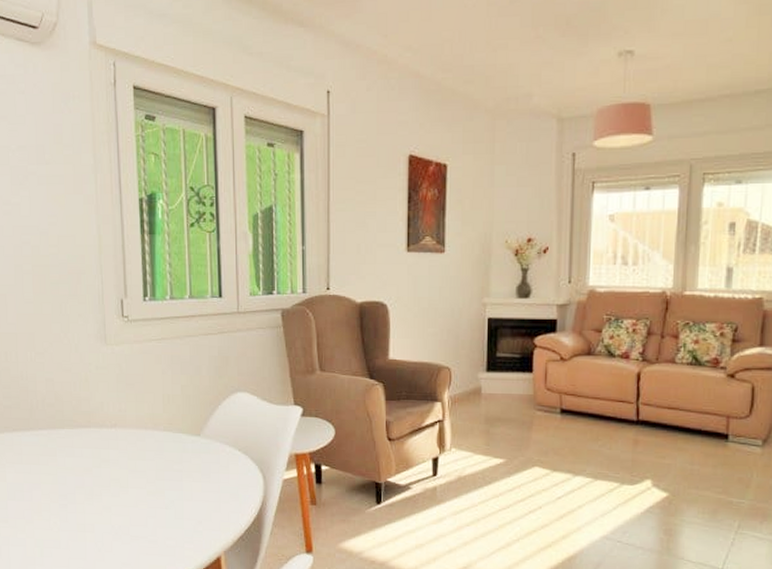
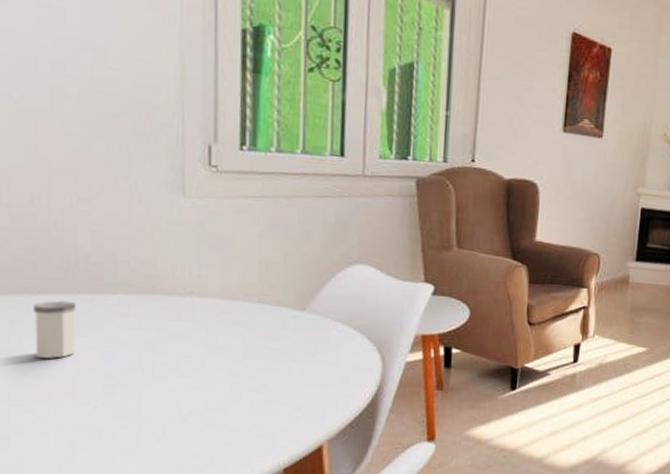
salt shaker: none [11,436,39,483] -> present [33,300,77,359]

